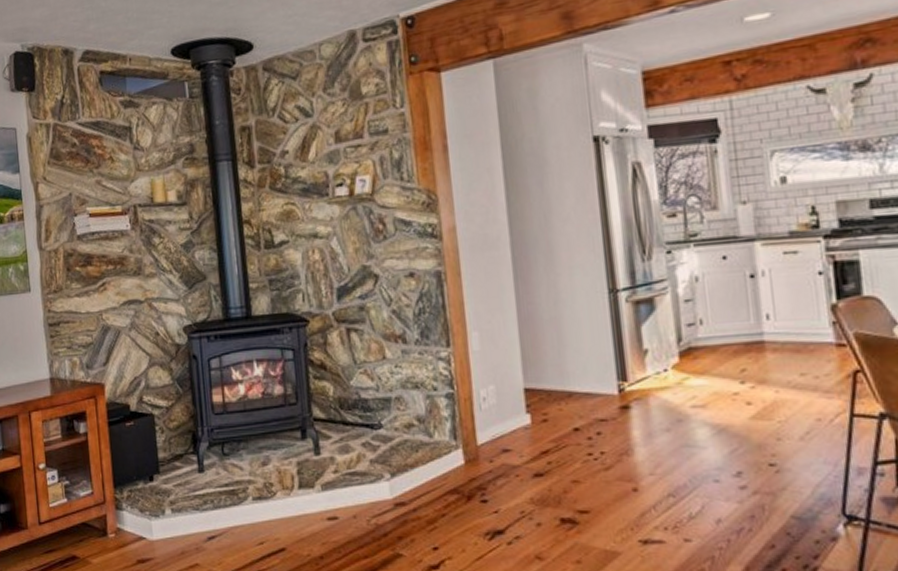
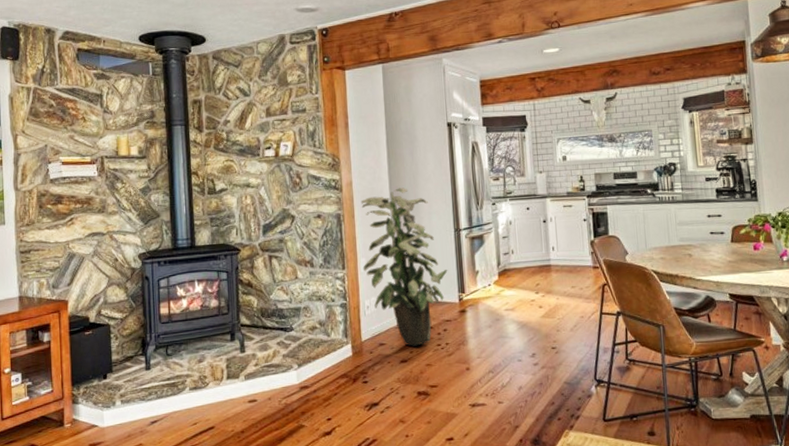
indoor plant: none [469,232,601,455] -> present [361,187,448,346]

